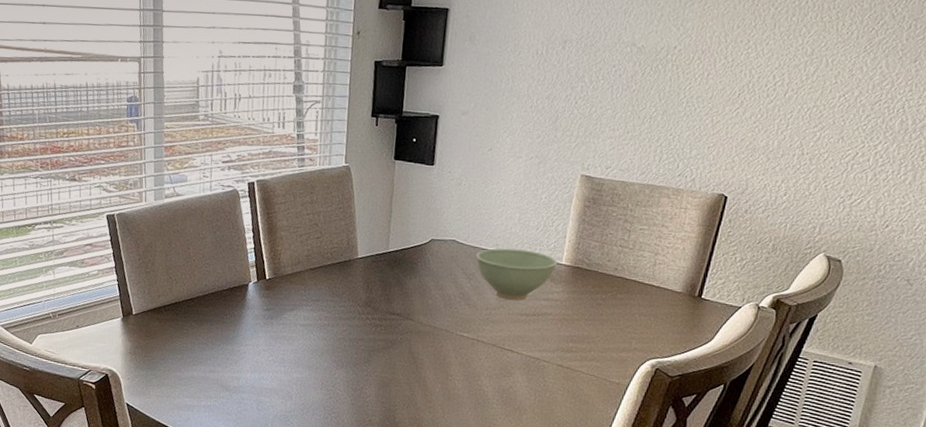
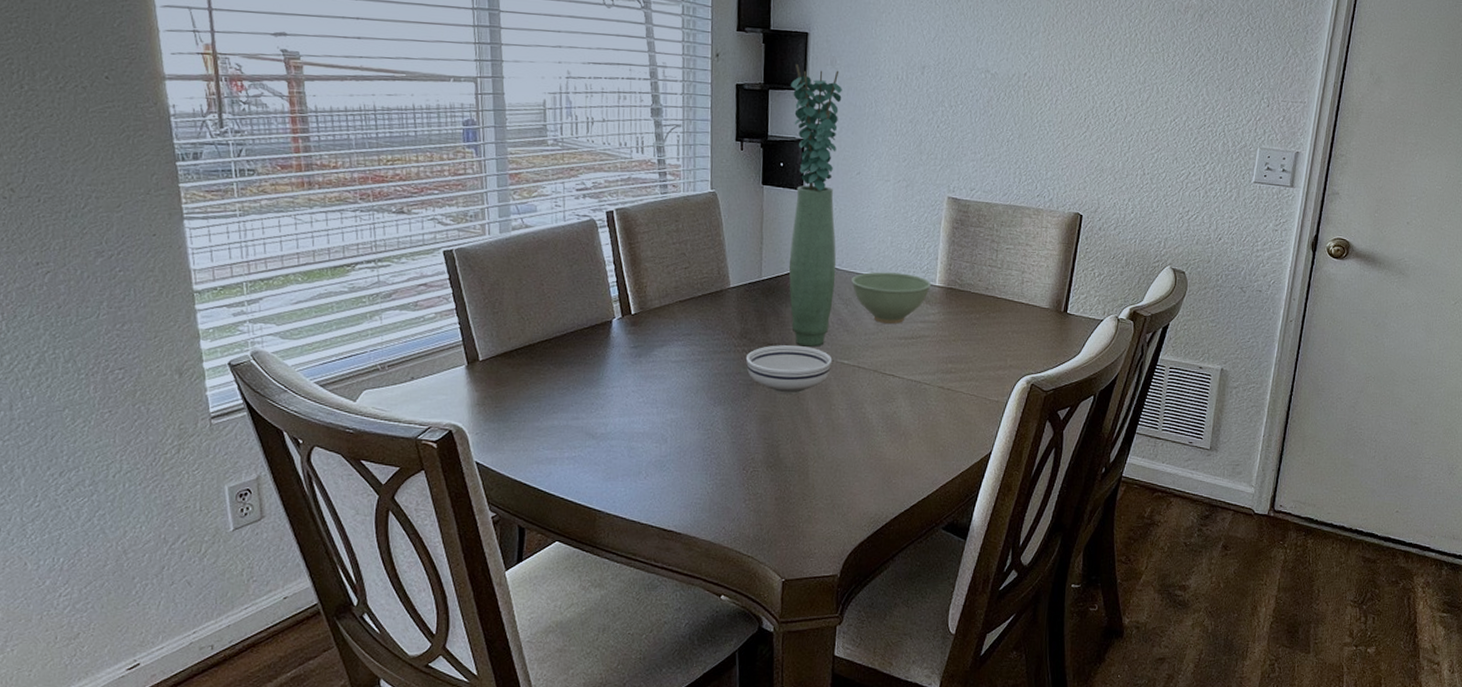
bowl: none [368,315,453,362] -> present [745,345,833,394]
vase: none [414,40,479,319] -> present [788,64,842,347]

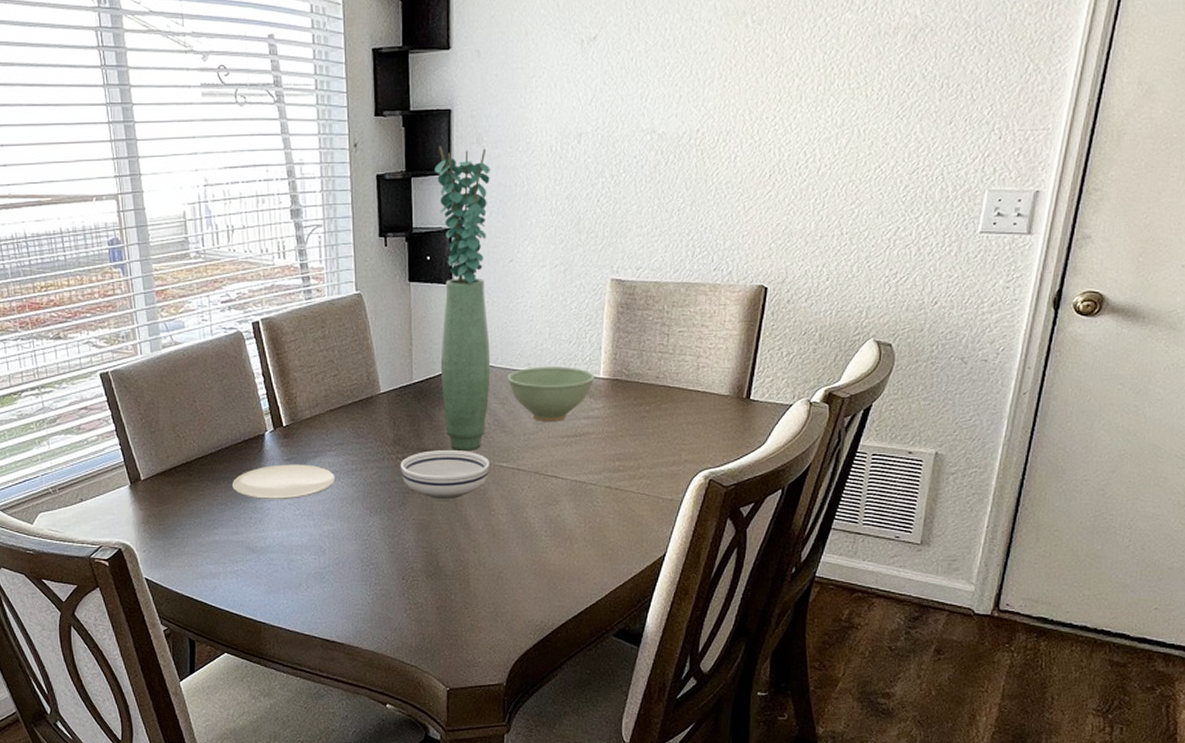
plate: none [576,351,681,387] -> present [232,464,335,500]

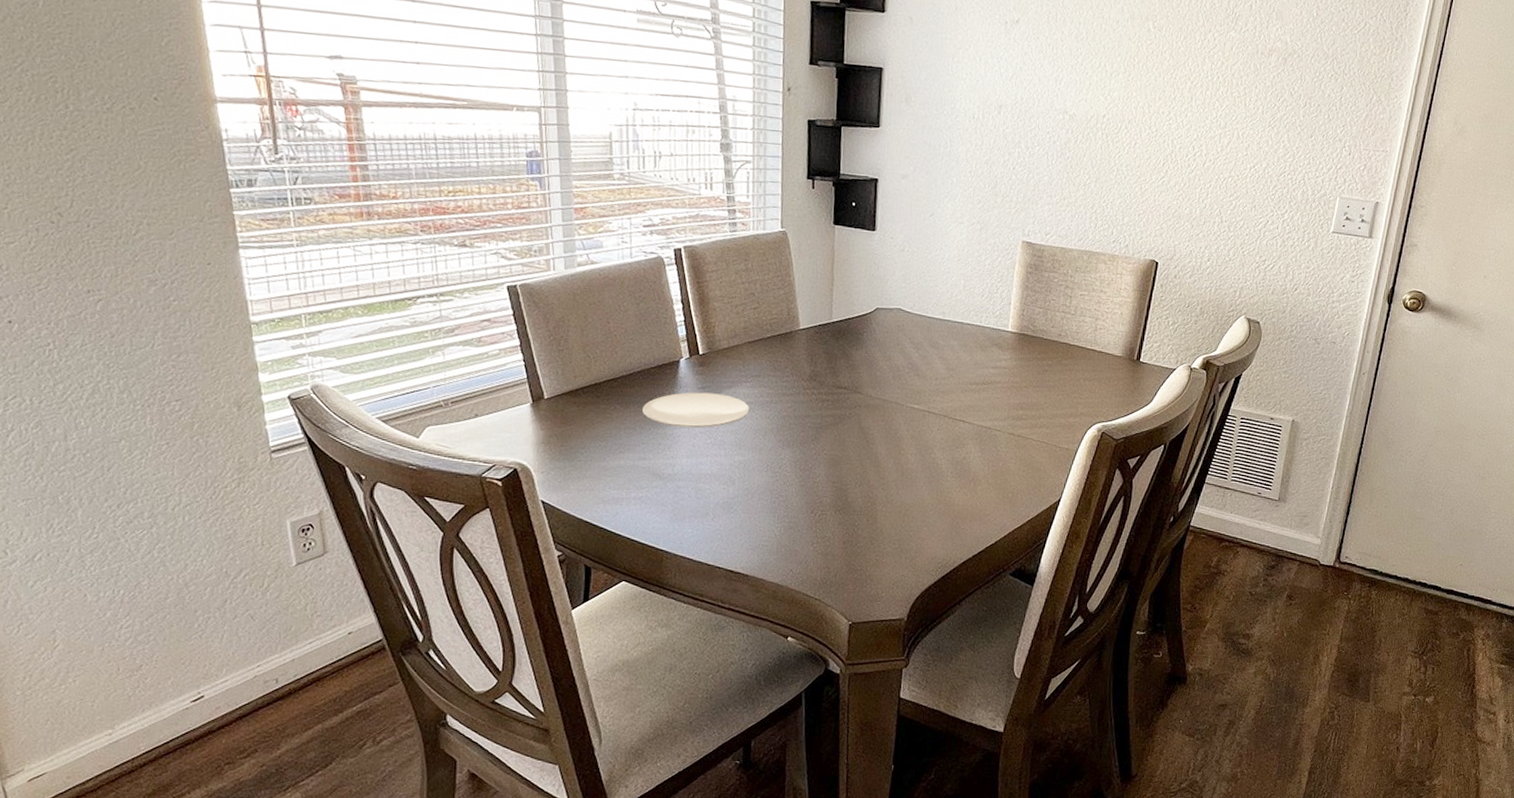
bowl: present [400,450,490,500] -> none [815,388,903,438]
vase: present [435,146,491,450] -> none [859,100,917,391]
bowl: present [508,366,595,422] -> none [923,316,1004,369]

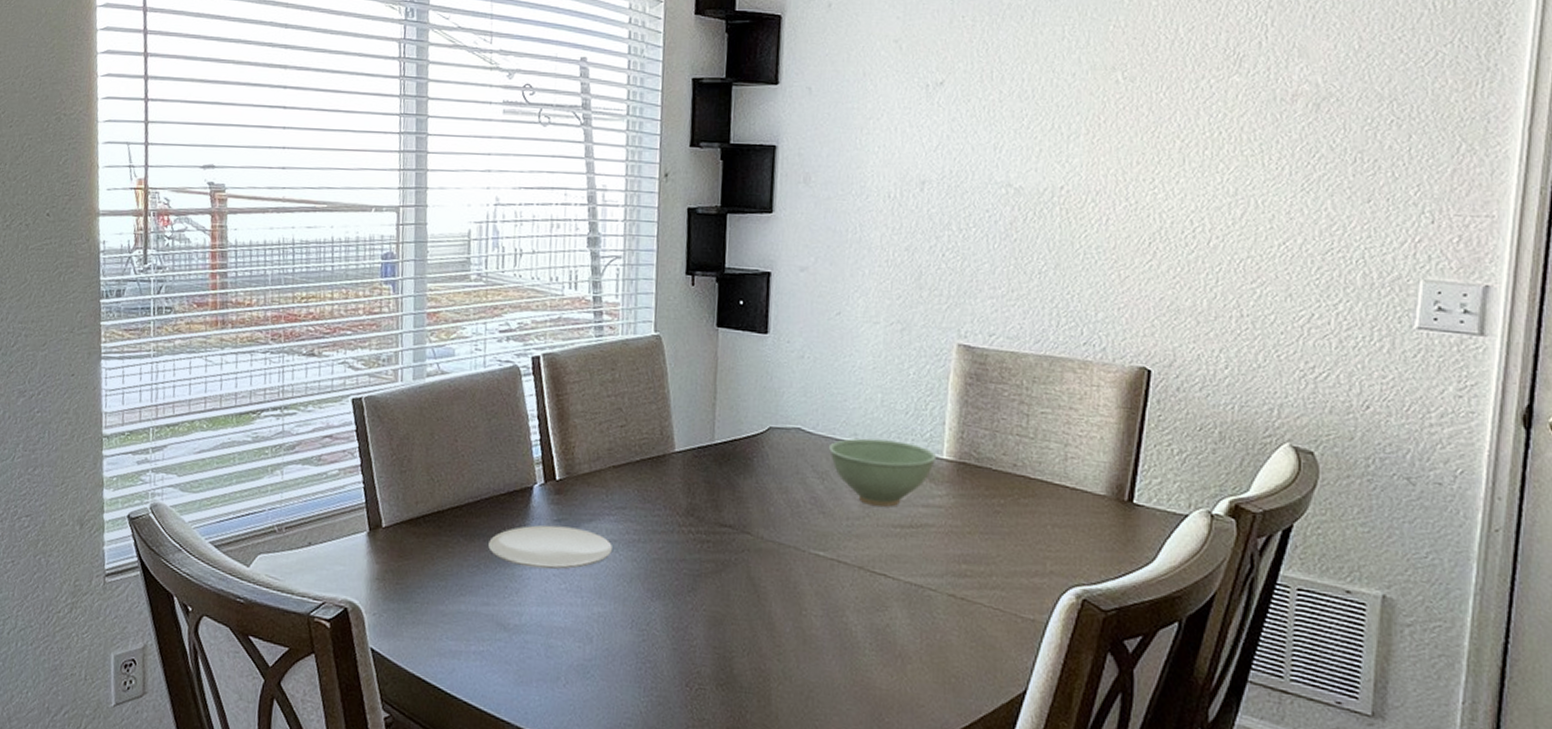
bowl: none [923,316,1004,369] -> present [829,438,937,507]

